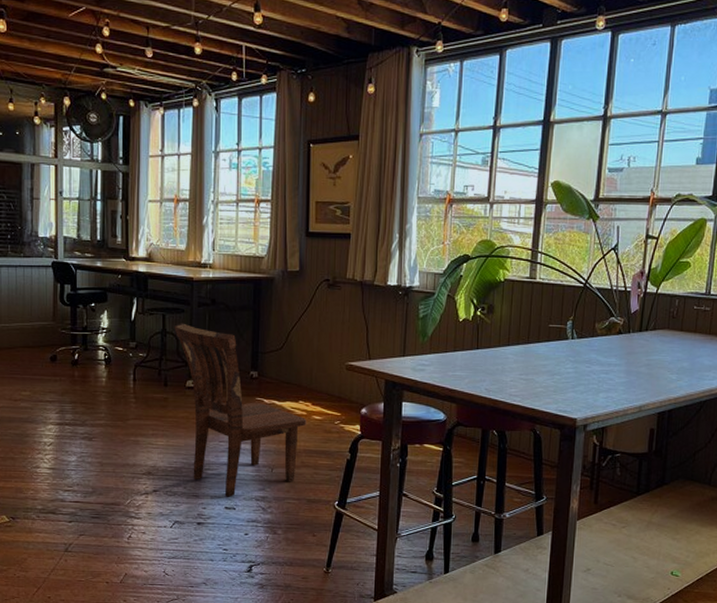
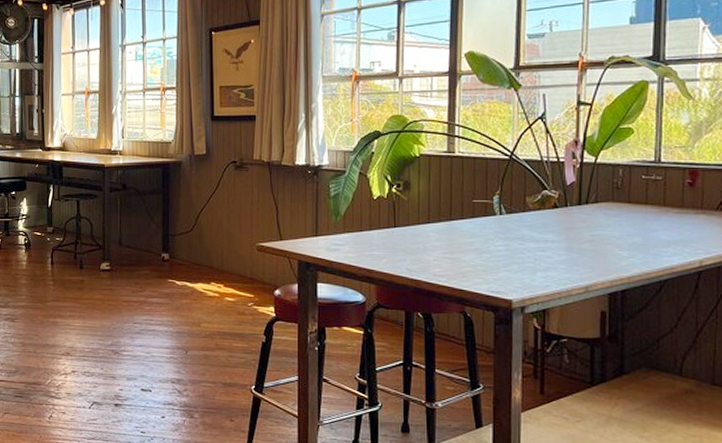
dining chair: present [174,323,307,497] -> none [88,208,219,379]

